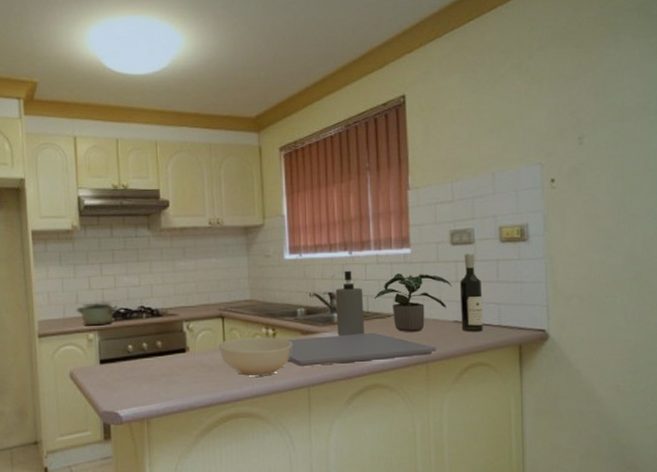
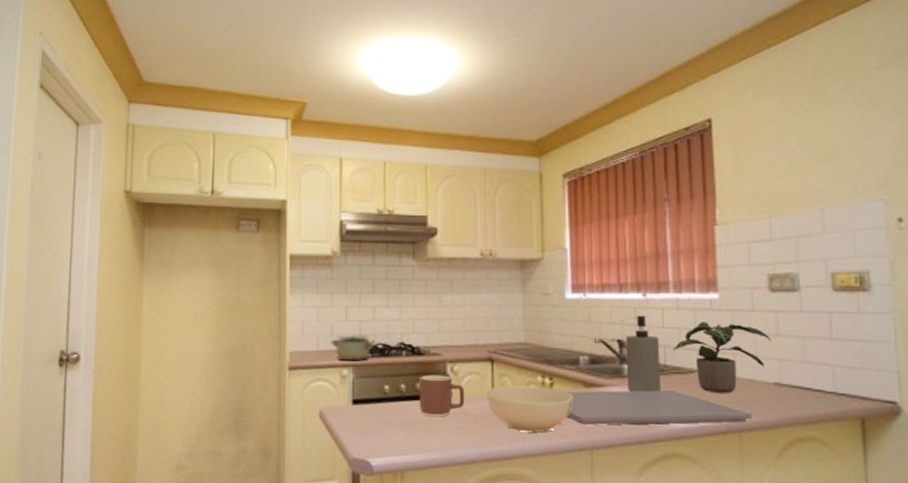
mug: none [159,332,201,370] -> present [419,374,465,417]
bottle: present [459,254,483,332] -> none [781,303,813,399]

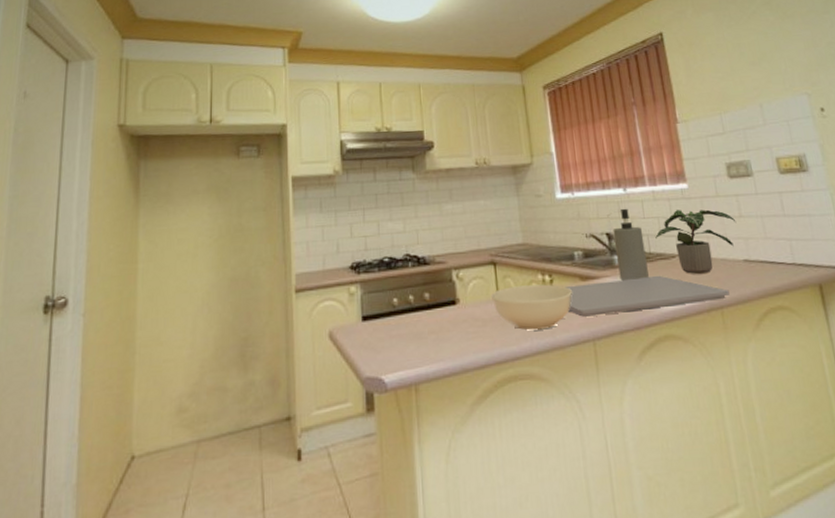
saucepan: present [330,335,376,361] -> none [337,250,382,278]
mug: present [419,374,465,417] -> none [426,282,472,326]

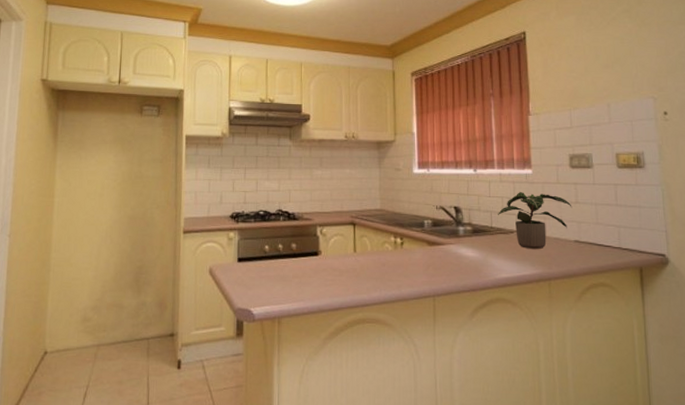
bowl: present [490,284,573,331] -> none [348,245,419,283]
cutting board: present [565,275,730,317] -> none [413,247,558,276]
soap dispenser: present [607,208,649,282] -> none [457,186,488,250]

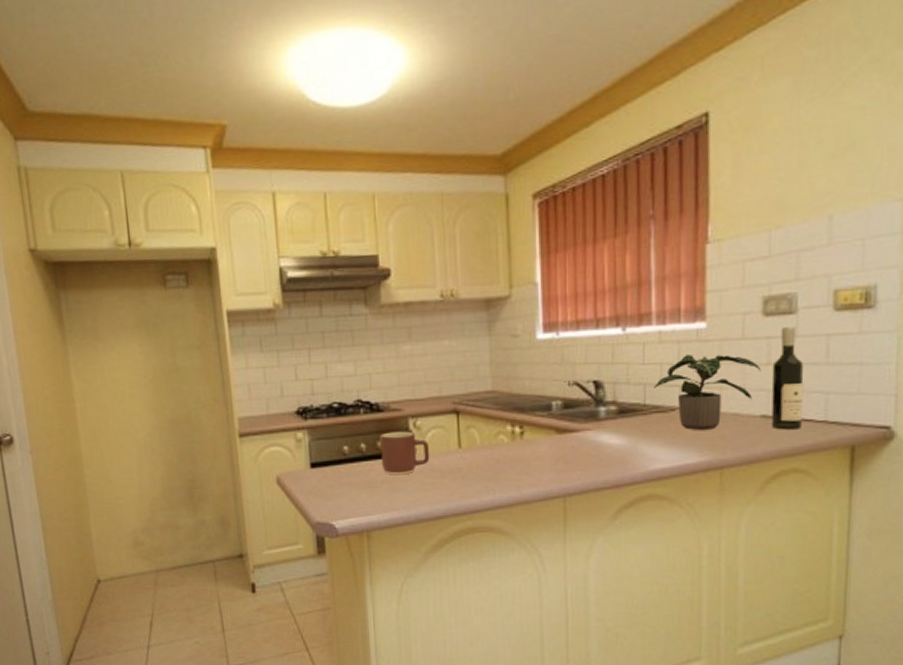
mug: none [294,236,332,272] -> present [380,431,430,475]
bottle: none [579,177,604,253] -> present [771,327,804,430]

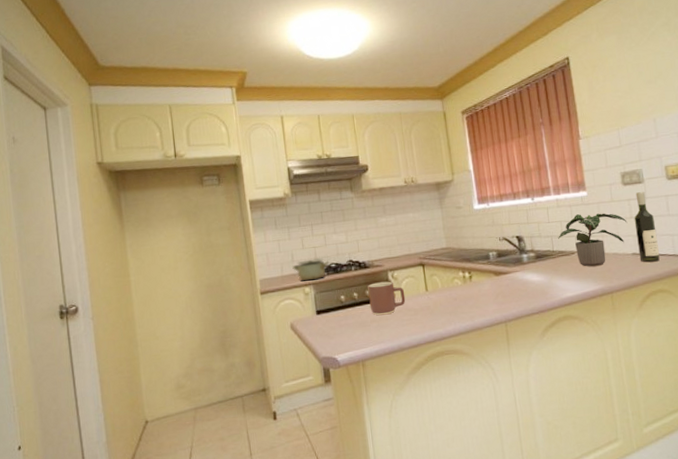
saucepan: none [281,395,331,424] -> present [292,258,330,281]

